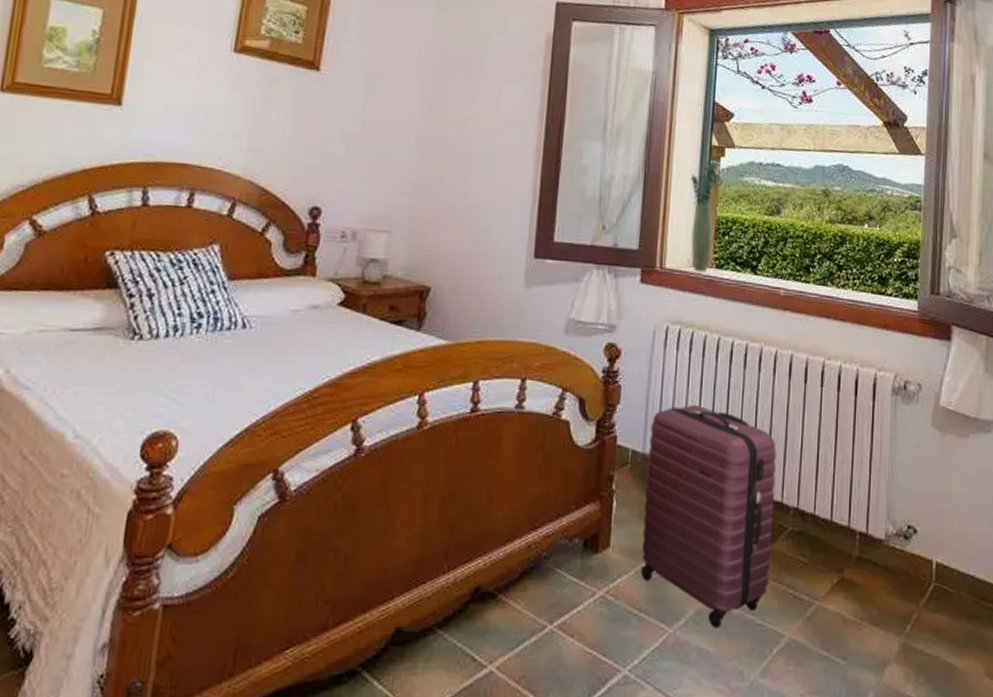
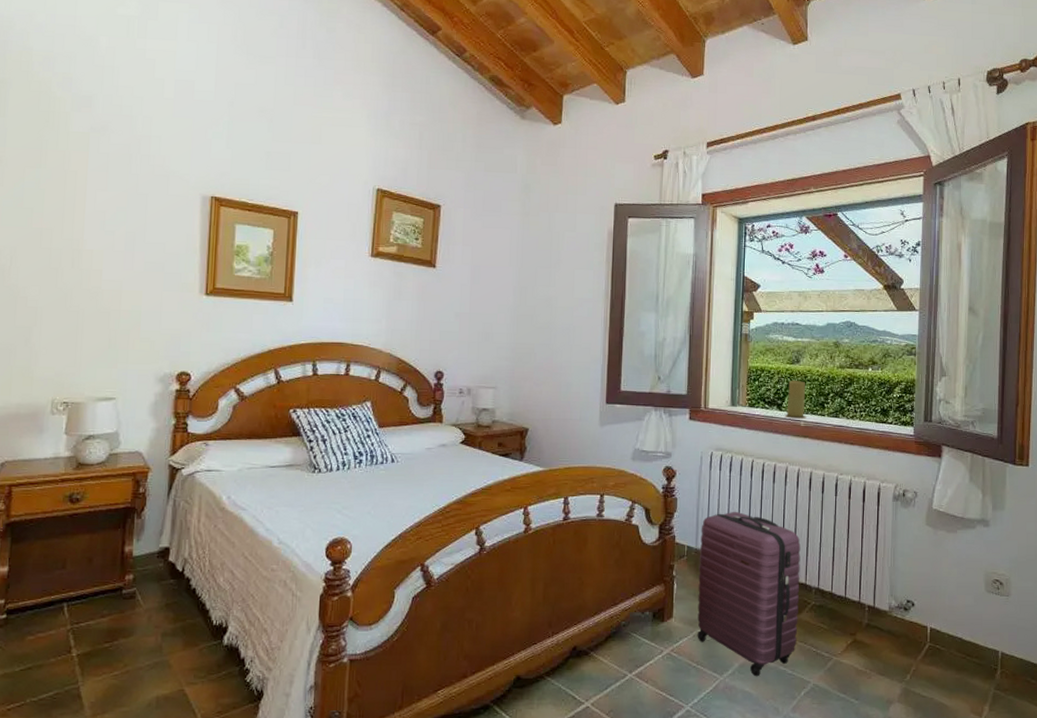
vase: present [690,158,721,273] -> none [726,320,750,410]
candle: none [760,236,787,286] -> present [784,381,807,419]

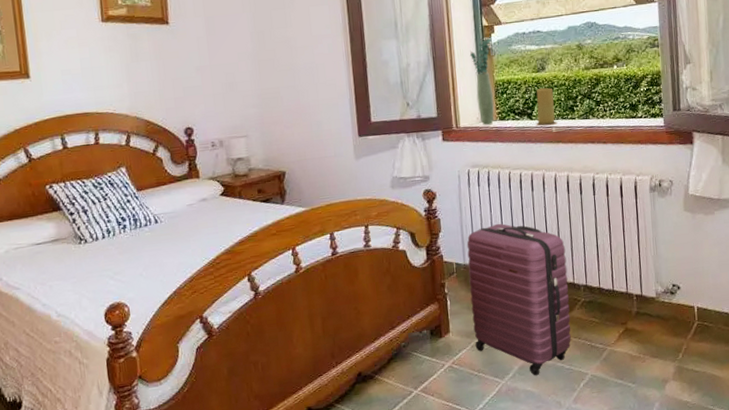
vase: none [726,320,750,410] -> present [469,34,494,126]

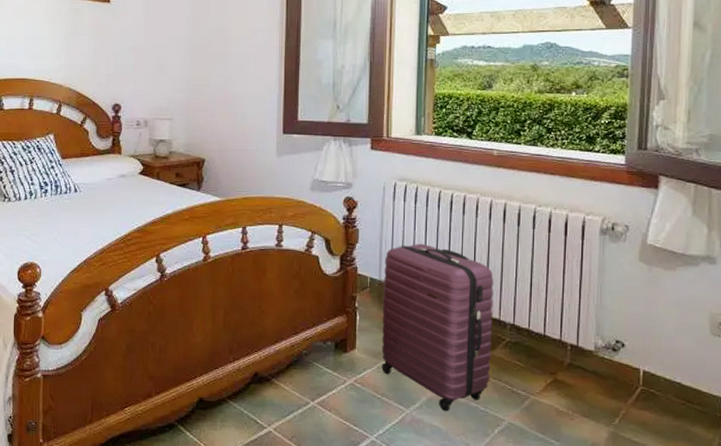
vase: present [469,34,494,126] -> none [410,45,436,139]
candle: present [535,88,558,127] -> none [475,107,500,148]

